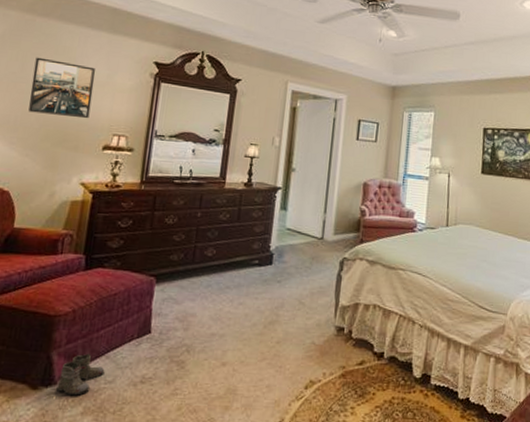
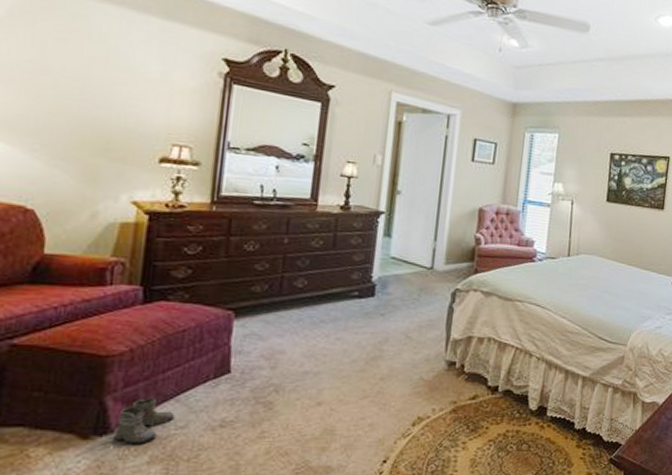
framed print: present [28,57,95,119] -> none [54,43,145,124]

